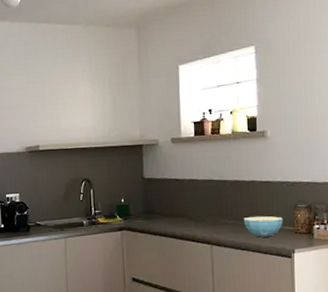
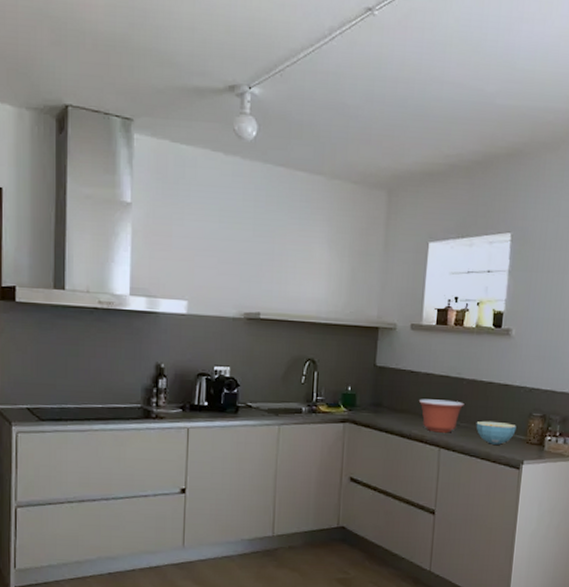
mixing bowl: none [186,201,230,231] -> present [418,399,465,433]

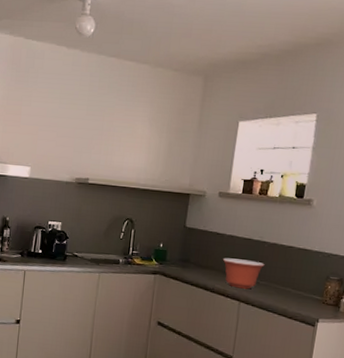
cereal bowl: present [476,421,516,445] -> none [274,281,313,303]

